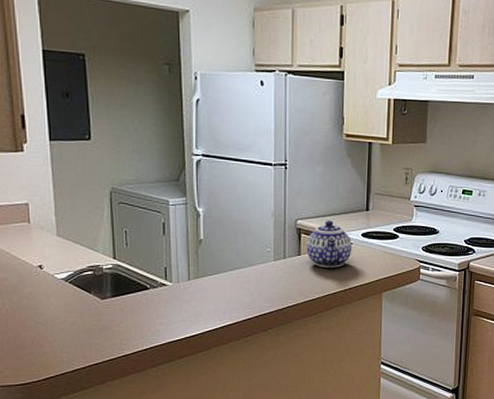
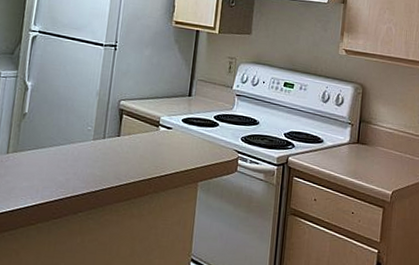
teapot: present [306,220,352,268] -> none [126,102,172,152]

